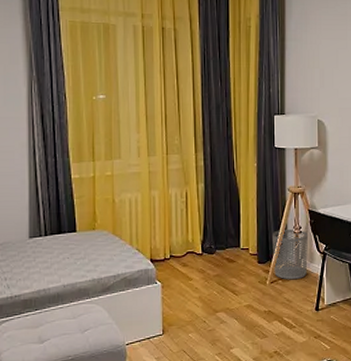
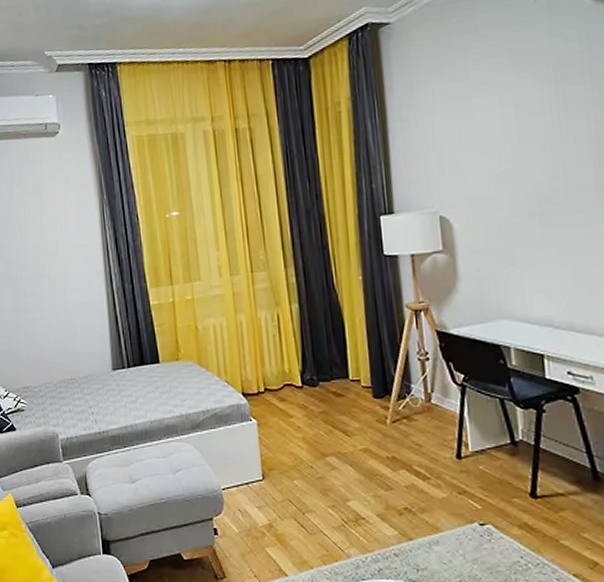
waste bin: present [272,229,309,280] -> none [389,355,441,419]

